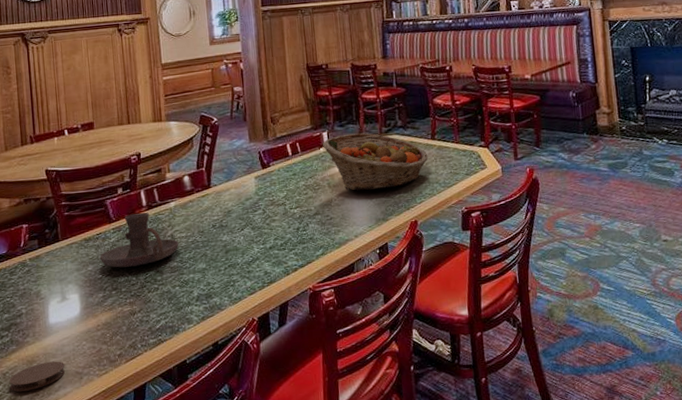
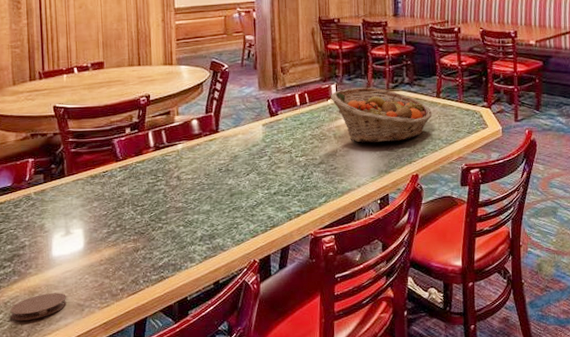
candle holder: present [100,212,179,268] -> none [105,153,185,206]

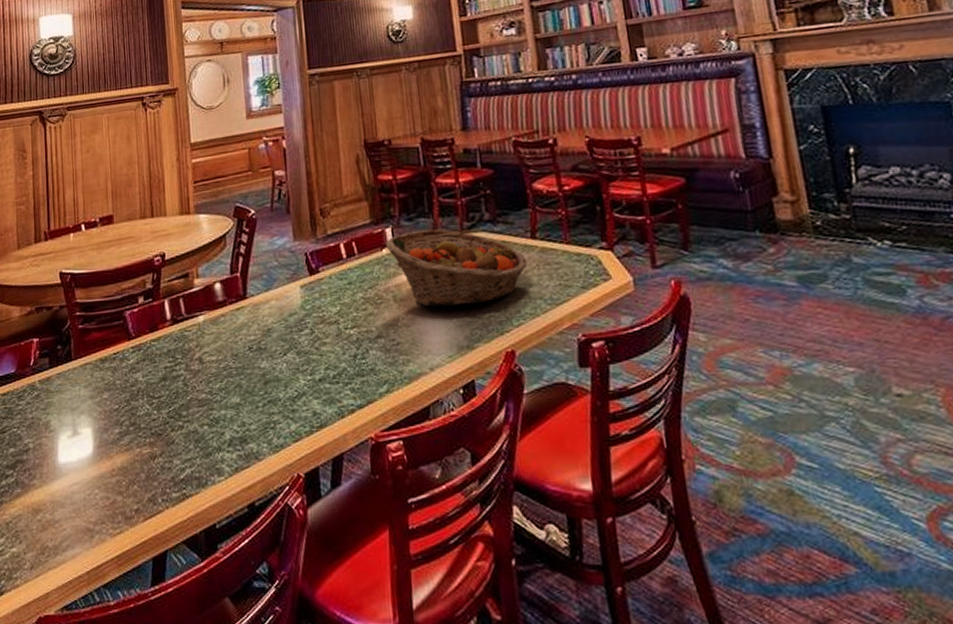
coaster: present [10,293,67,321] -> none [12,512,75,547]

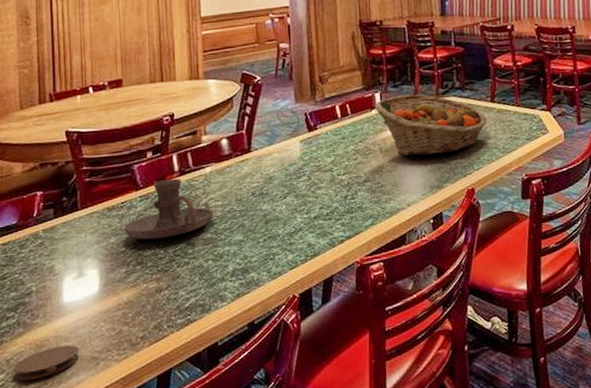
coaster: none [12,512,75,547] -> present [13,345,80,381]
candle holder: none [116,327,209,397] -> present [124,178,214,240]

